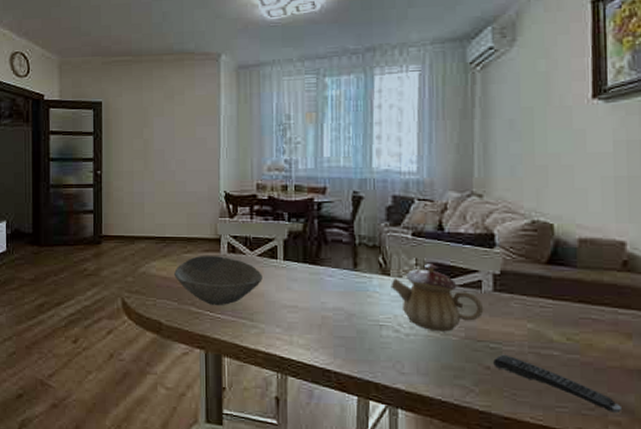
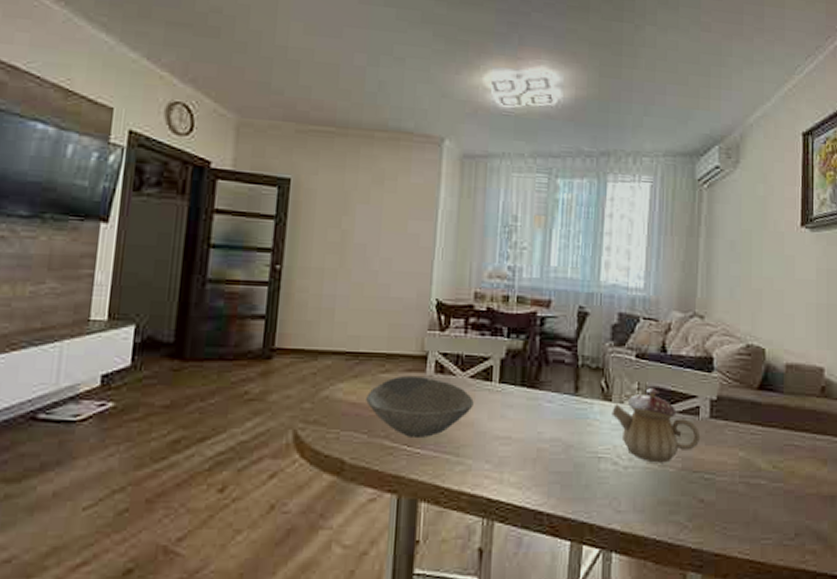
remote control: present [493,354,623,413] -> none [707,485,818,541]

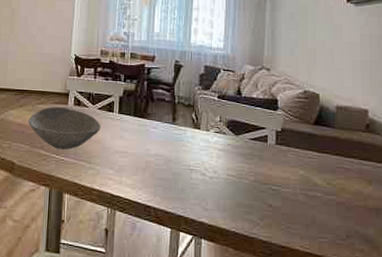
teapot: present [612,388,701,463] -> none [200,121,269,176]

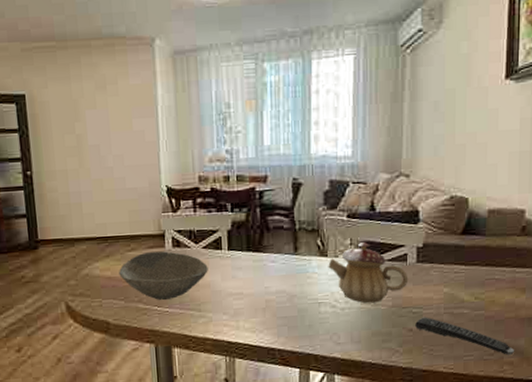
teapot: none [200,121,269,176] -> present [328,242,409,304]
remote control: none [274,195,365,242] -> present [415,317,515,355]

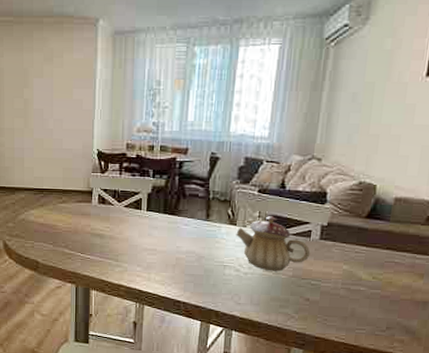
bowl: present [119,251,208,300] -> none [50,205,128,248]
remote control: present [415,317,515,355] -> none [312,289,407,333]

